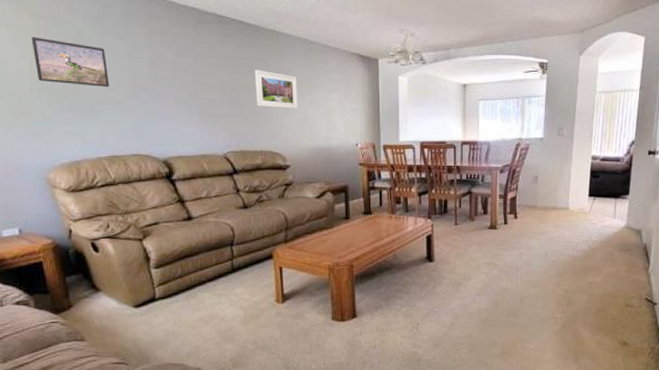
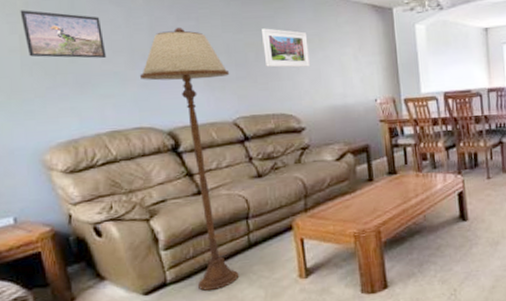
floor lamp: none [139,63,223,308] -> present [139,27,239,291]

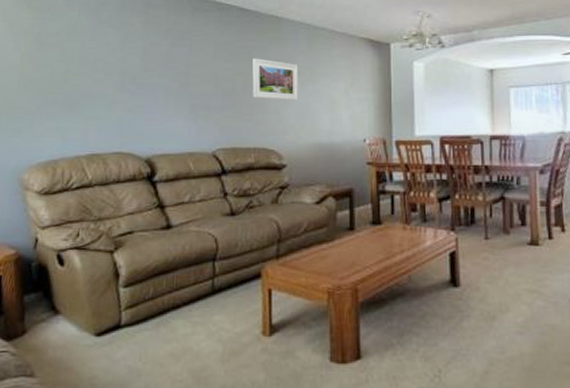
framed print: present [20,10,107,59] -> none [26,30,99,79]
floor lamp: present [139,27,239,291] -> none [126,52,216,338]

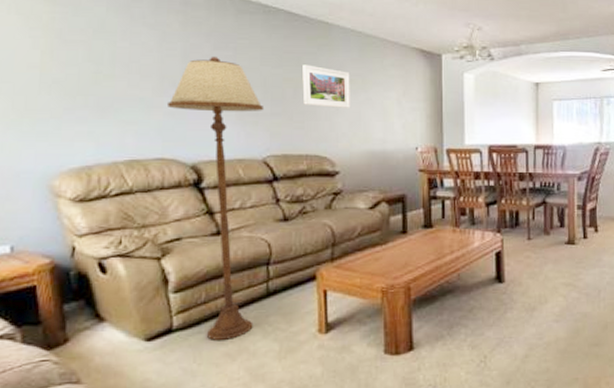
floor lamp: none [126,52,216,338] -> present [166,56,265,340]

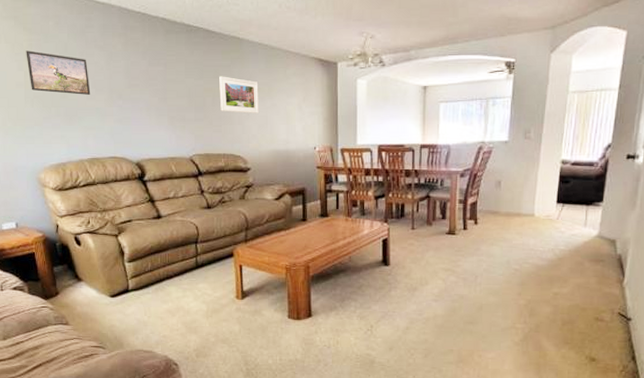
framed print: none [45,25,134,82] -> present [26,50,91,95]
floor lamp: present [166,56,265,340] -> none [116,71,190,300]

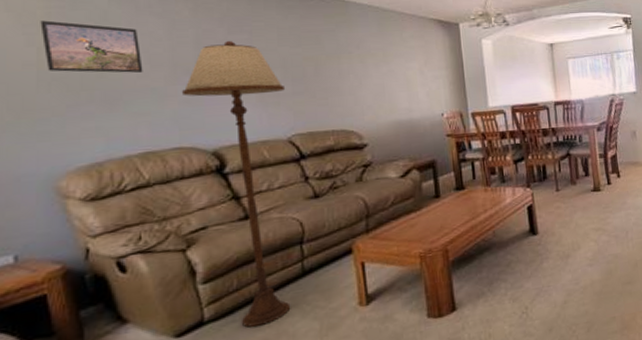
floor lamp: none [116,71,190,300] -> present [181,40,291,328]
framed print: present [219,76,259,113] -> none [322,42,373,83]

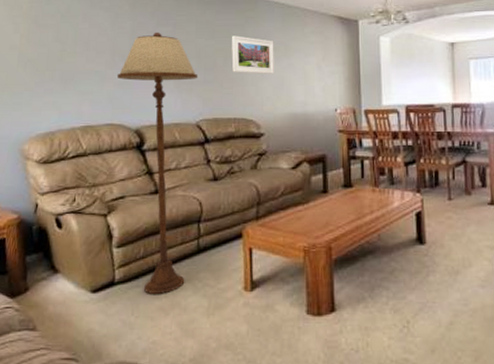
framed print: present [40,20,143,73] -> none [24,12,91,58]
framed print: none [322,42,373,83] -> present [232,35,274,74]

